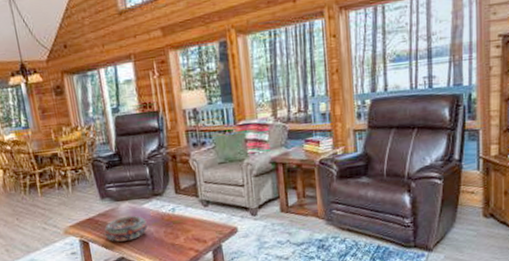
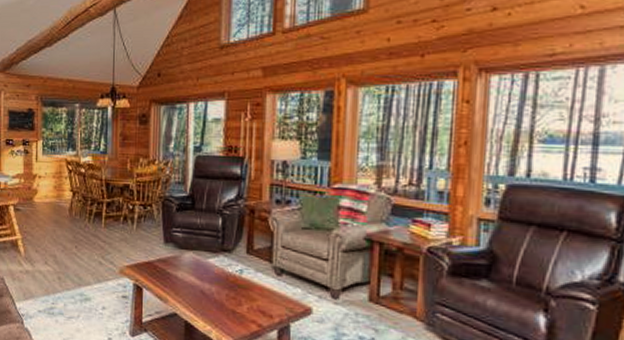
decorative bowl: present [104,216,148,242] -> none [161,268,209,296]

